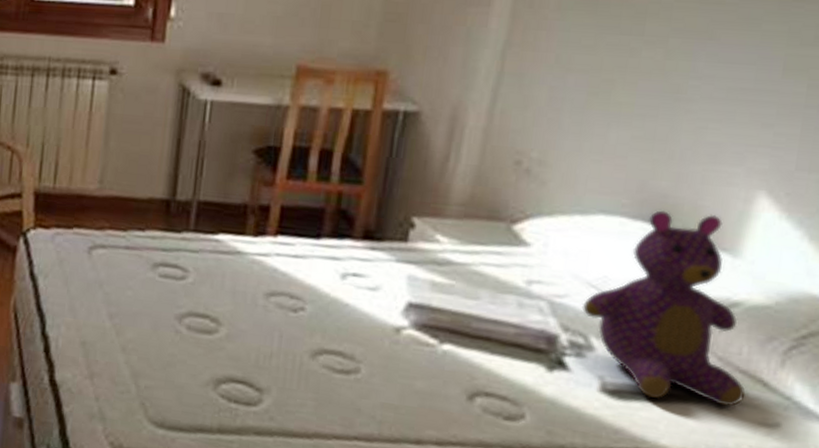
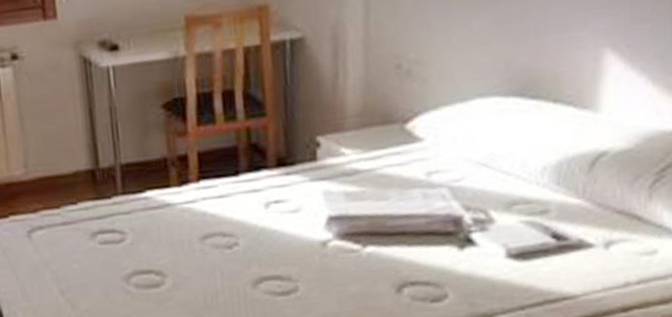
teddy bear: present [581,210,746,407] -> none [477,78,625,254]

